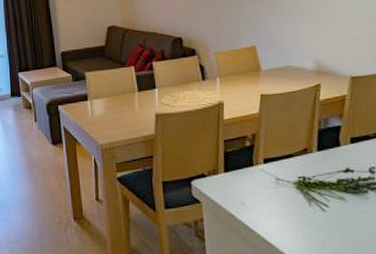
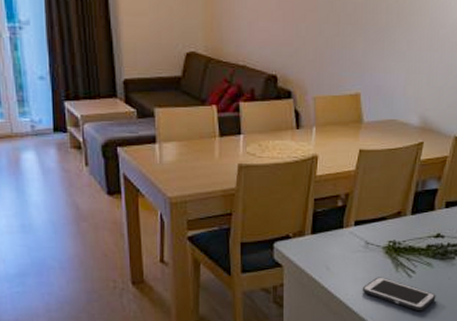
cell phone: none [277,211,354,246] -> present [362,277,436,312]

